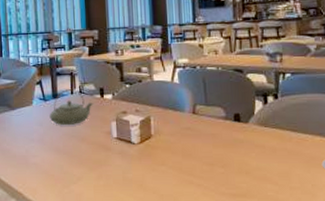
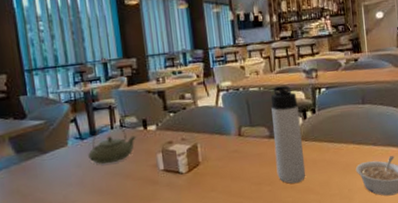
thermos bottle: none [229,67,264,169] -> present [270,86,306,184]

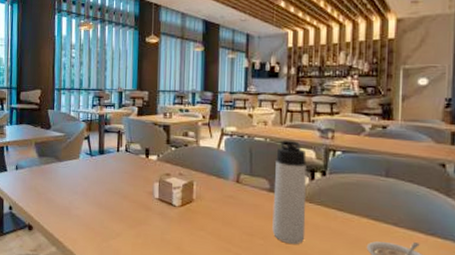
teapot: present [88,123,136,164] -> none [94,147,138,182]

